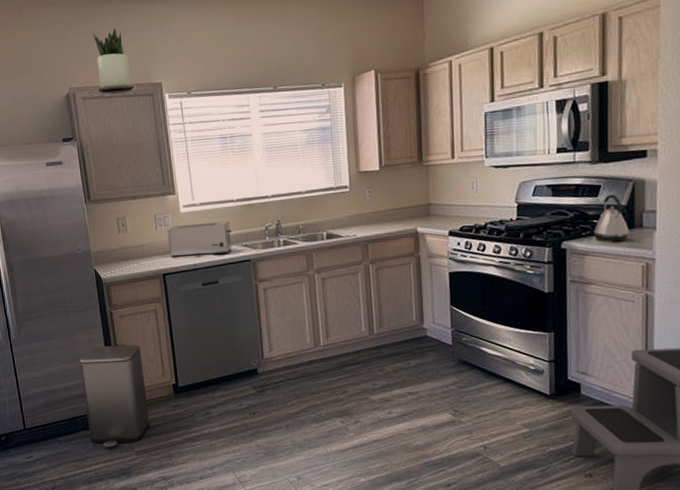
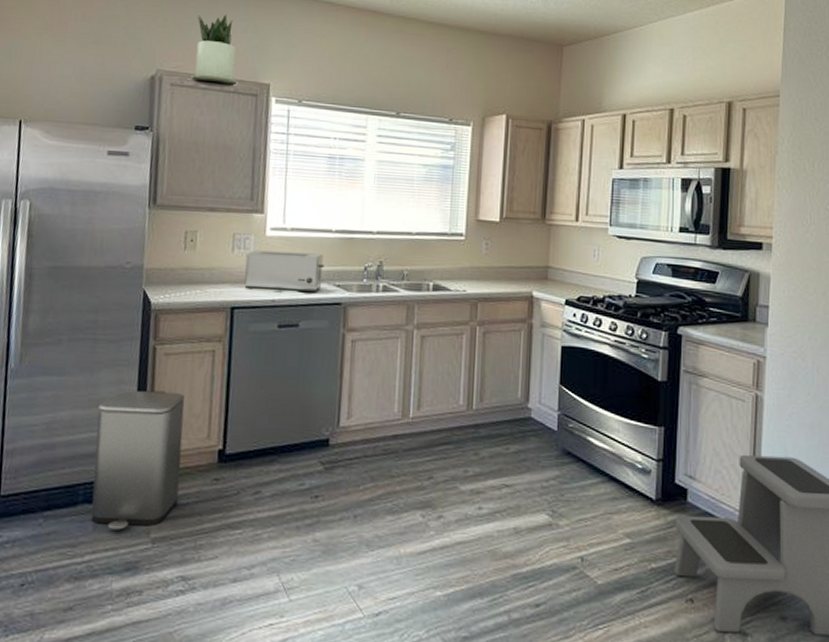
kettle: present [592,194,630,243] -> none [708,283,743,334]

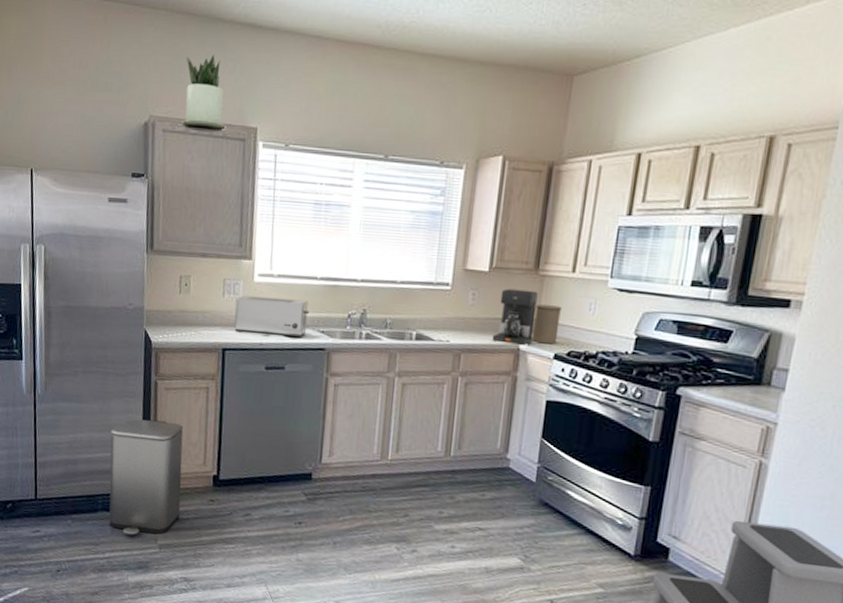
coffee maker: none [506,238,546,293] -> present [492,288,538,346]
canister: none [543,252,568,291] -> present [531,304,561,345]

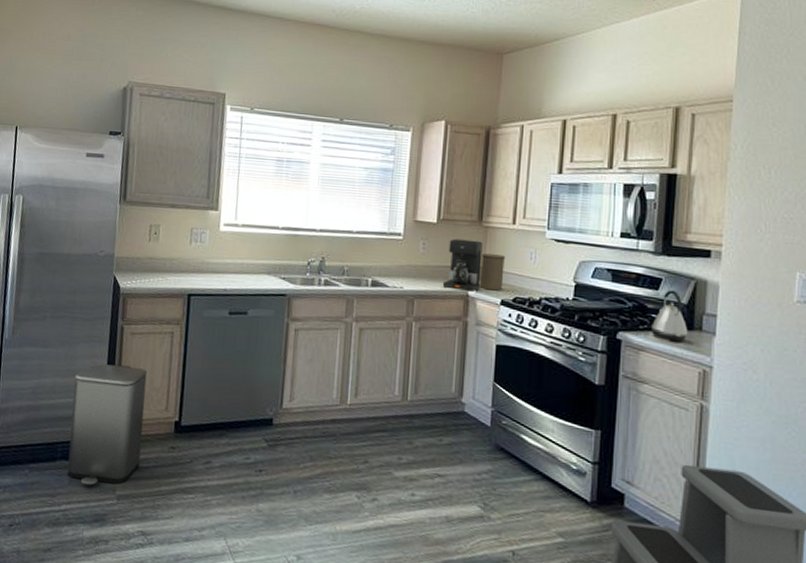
planter: present [180,54,226,133] -> none [156,31,198,97]
toaster: present [234,295,309,338] -> none [200,243,271,285]
kettle: none [714,343,756,398] -> present [650,290,688,342]

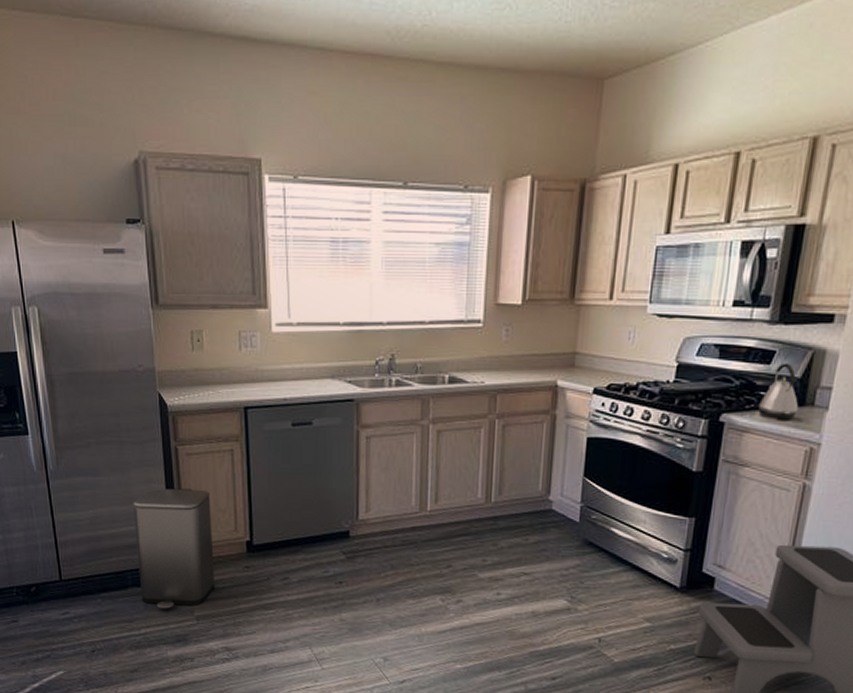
coffee maker: present [442,238,483,293] -> none [528,322,574,382]
canister: present [479,253,505,291] -> none [569,337,599,378]

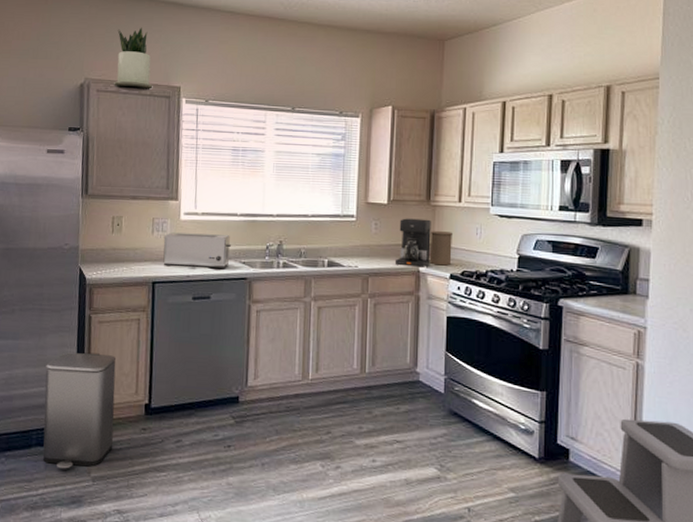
planter: none [174,76,226,167] -> present [113,27,153,92]
toaster: none [253,348,333,390] -> present [163,232,231,270]
coffee maker: none [528,322,574,382] -> present [394,218,431,268]
canister: none [569,337,599,378] -> present [429,231,452,266]
kettle: present [757,363,799,420] -> none [589,258,624,306]

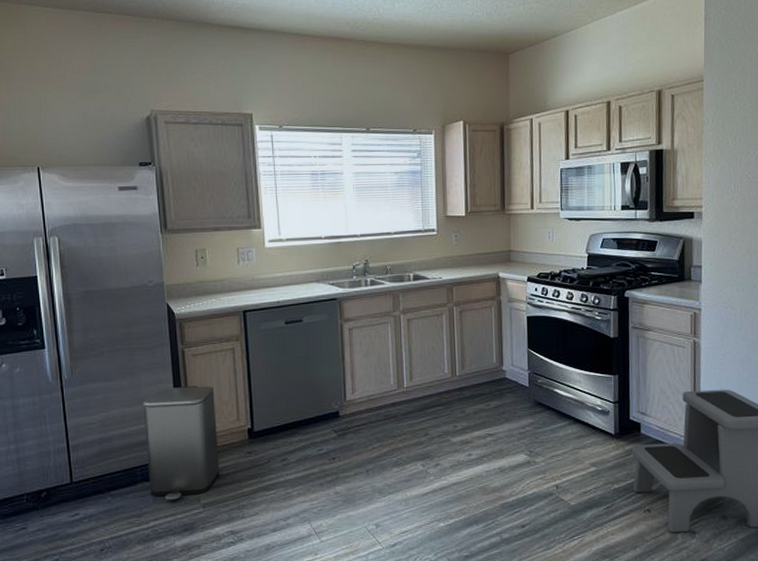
planter: present [113,27,153,92] -> none [180,54,224,121]
toaster: present [163,232,231,270] -> none [250,258,318,295]
coffee maker: present [394,218,431,268] -> none [476,227,509,274]
canister: present [429,231,452,266] -> none [507,238,528,270]

